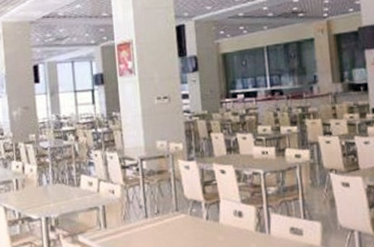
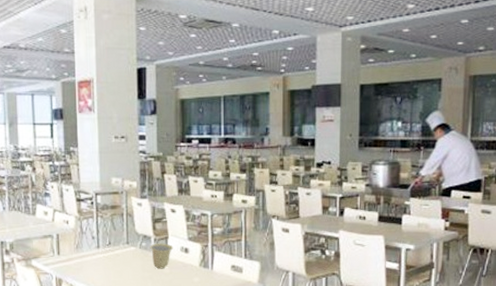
cup: none [201,207,226,237] -> present [150,243,173,269]

